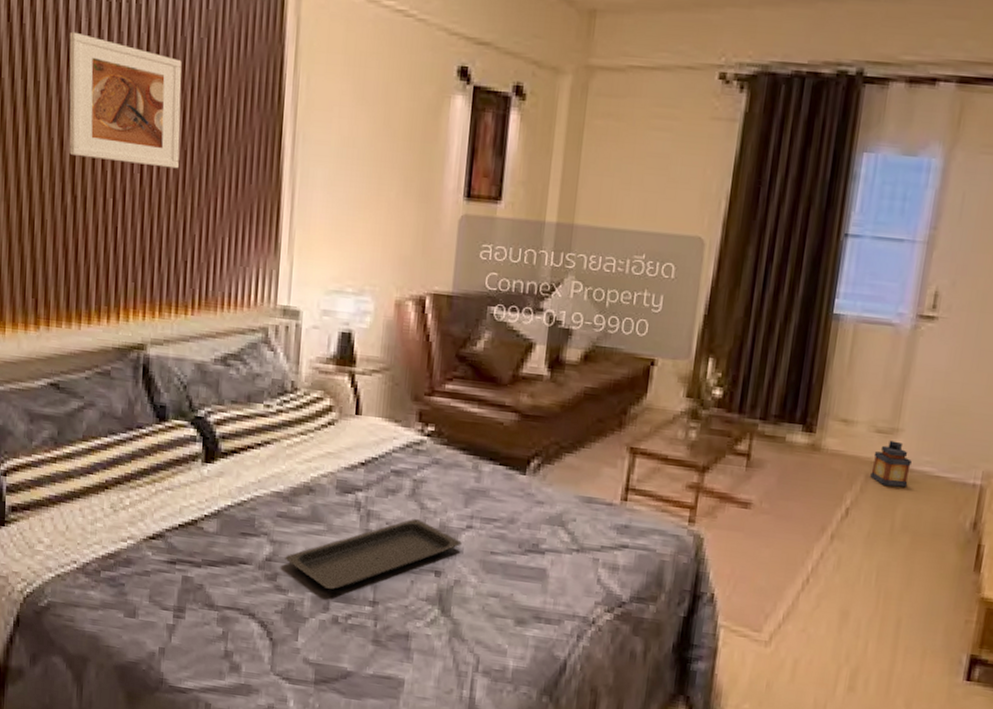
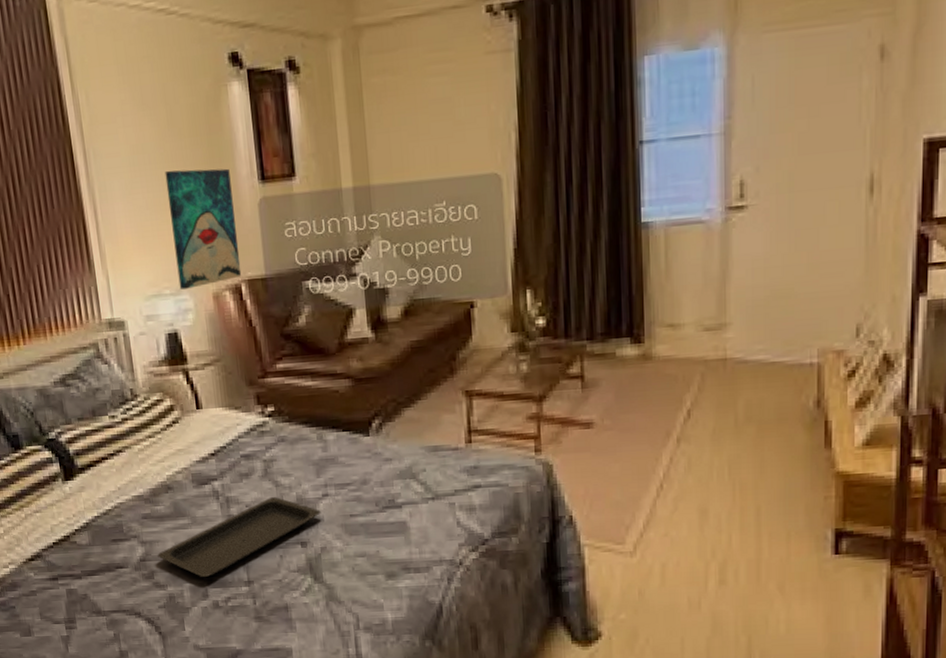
wall art: none [363,169,437,292] -> present [165,168,242,289]
lantern: present [870,440,912,488] -> none [706,335,745,381]

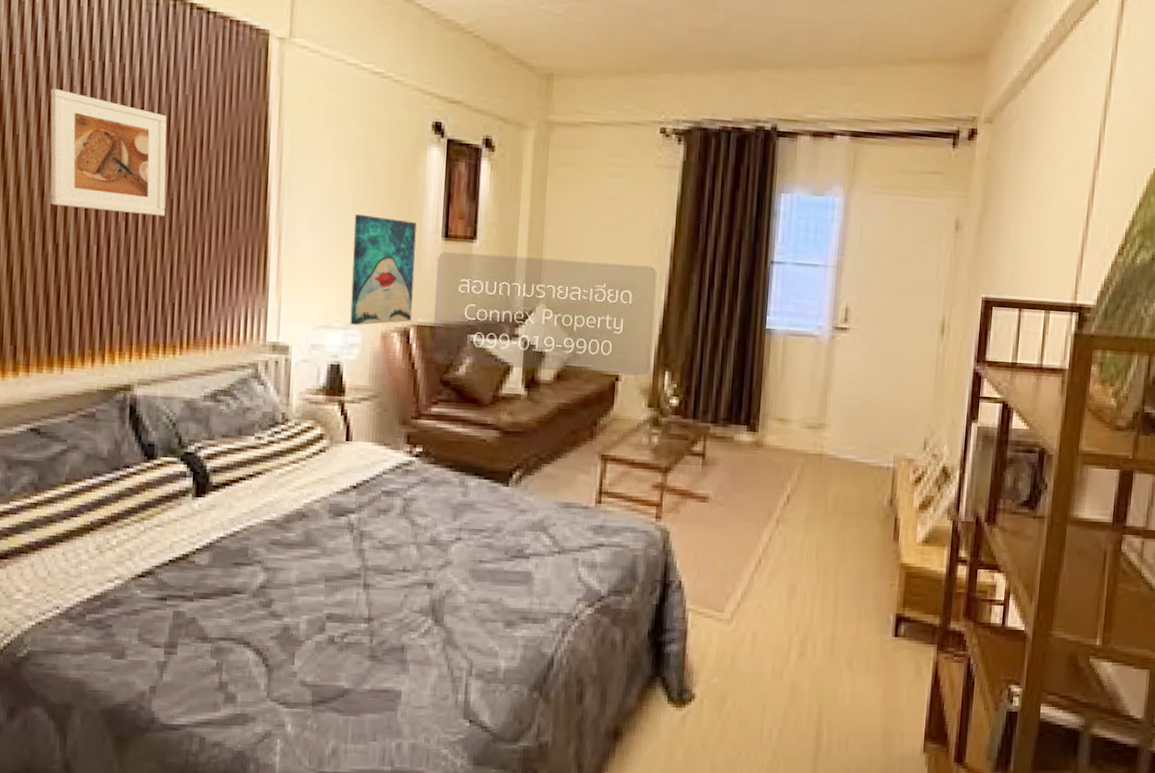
serving tray: present [157,497,321,577] -> none [279,536,452,610]

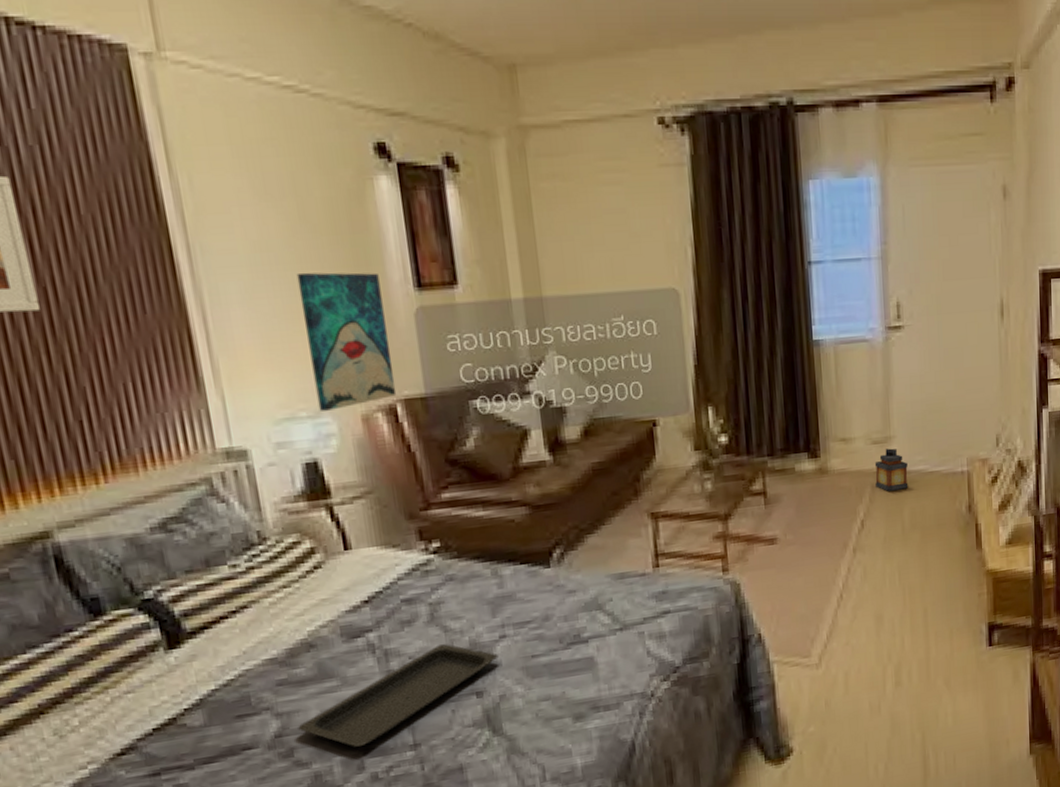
serving tray: none [279,536,452,610] -> present [298,644,498,747]
lantern: none [805,434,837,474] -> present [874,448,909,491]

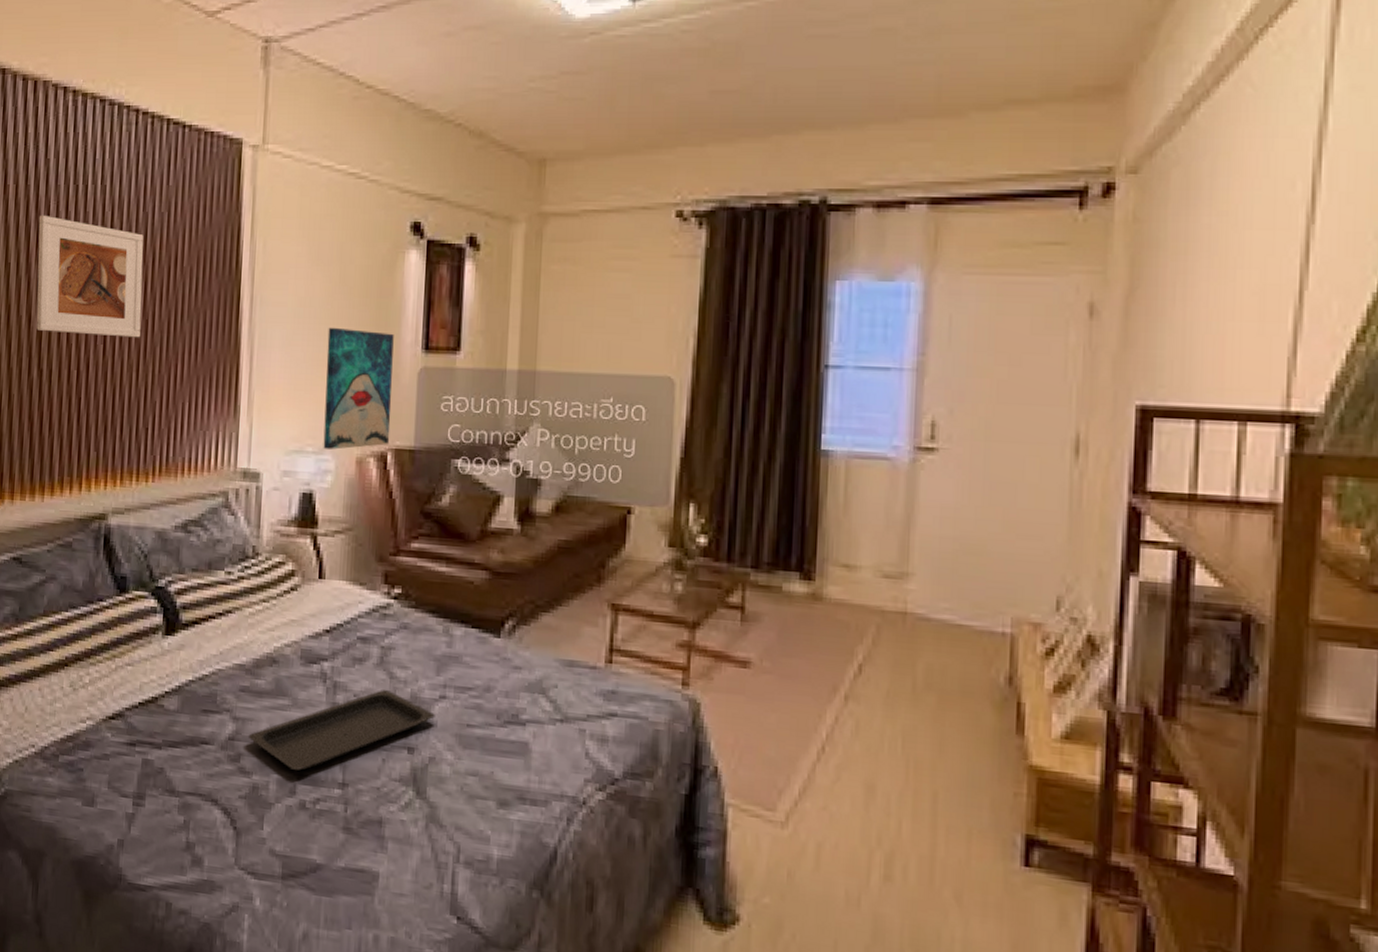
lantern: present [874,448,909,491] -> none [882,586,927,639]

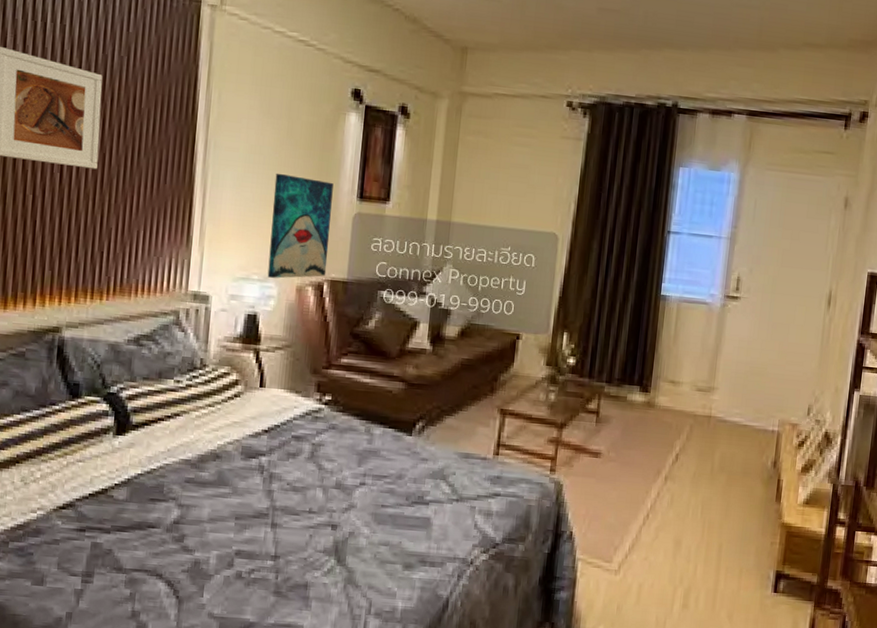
serving tray: present [248,690,435,771] -> none [192,479,356,547]

